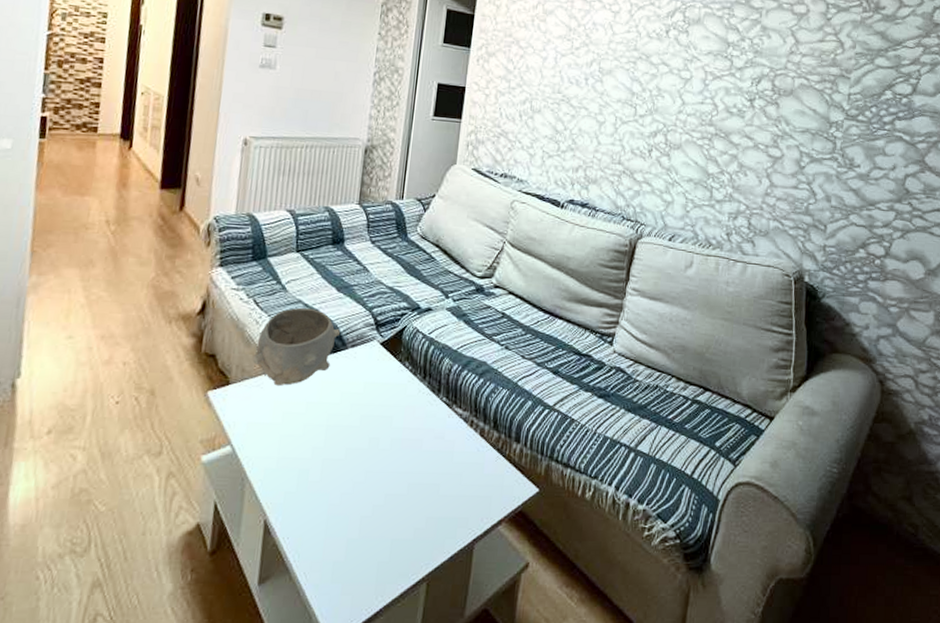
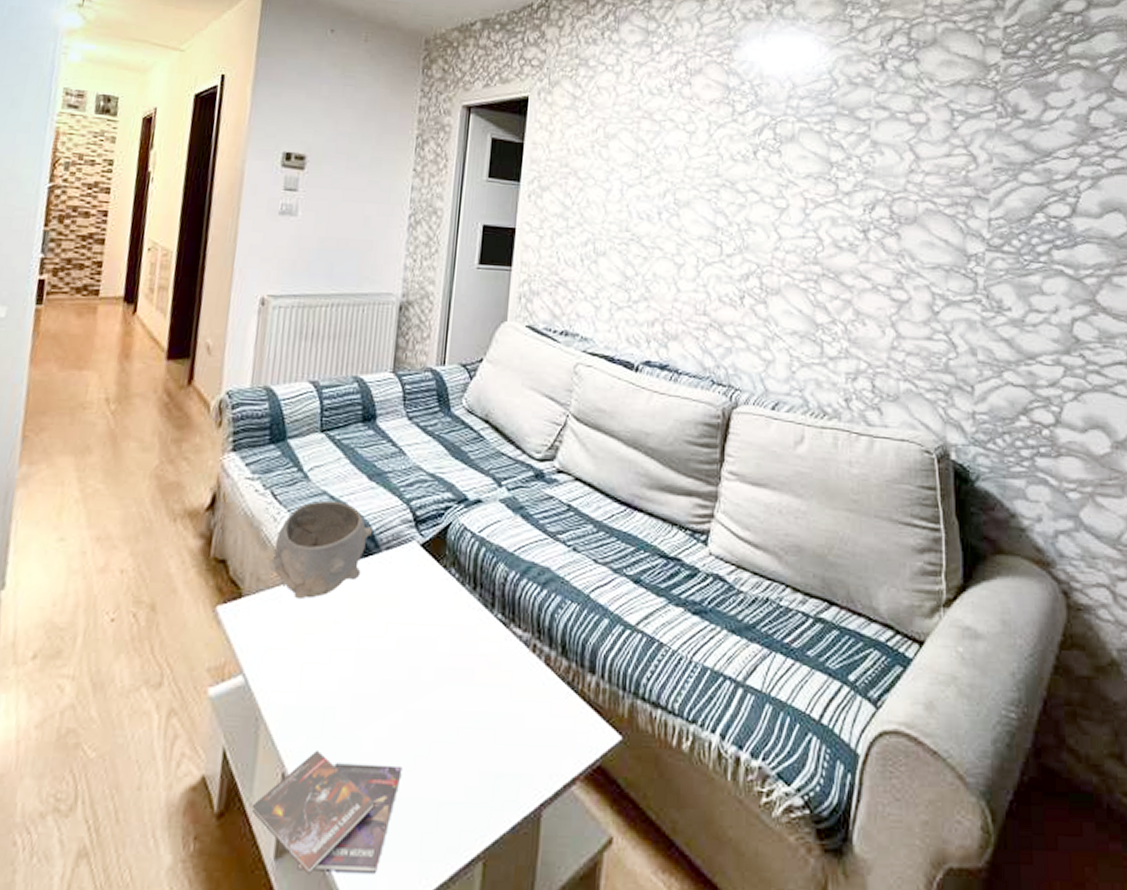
booklet: none [238,503,363,596] -> present [251,751,403,875]

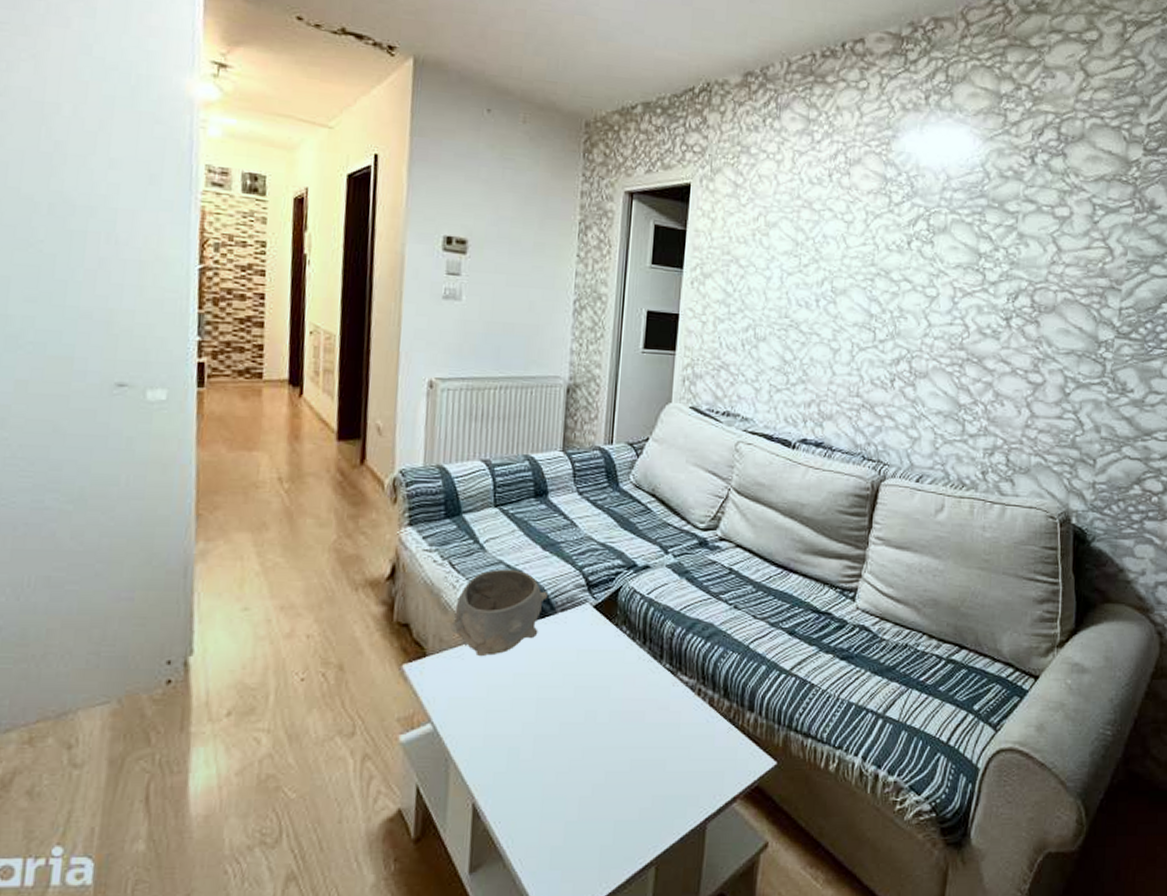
booklet: present [251,751,403,875] -> none [445,784,582,884]

